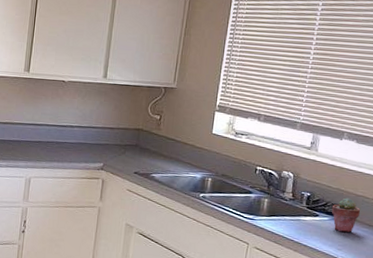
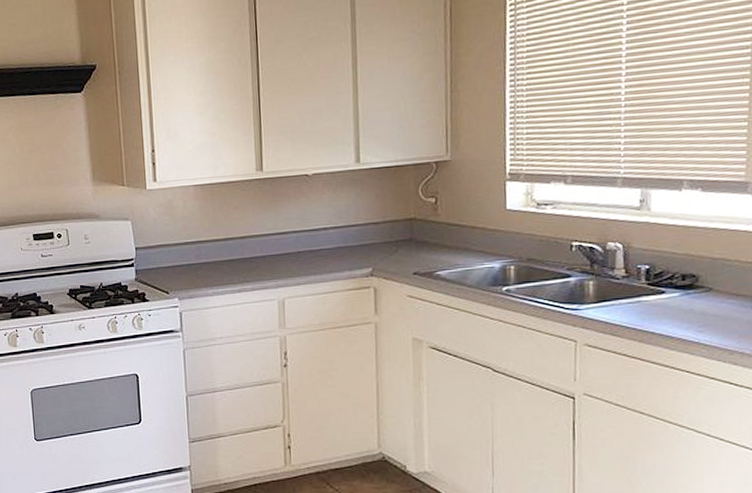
potted succulent: present [331,198,361,233] -> none [681,264,722,309]

